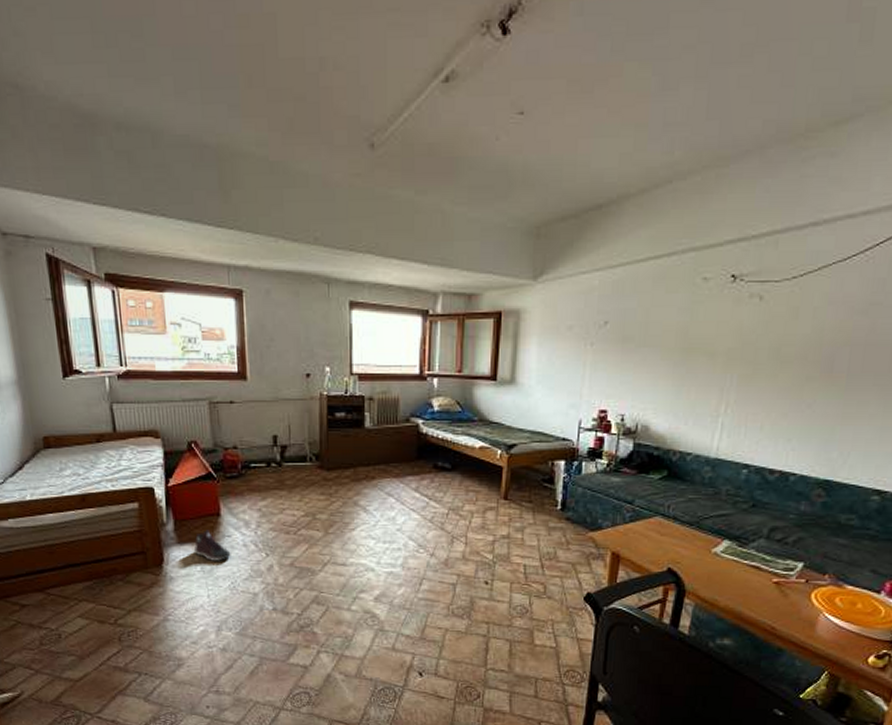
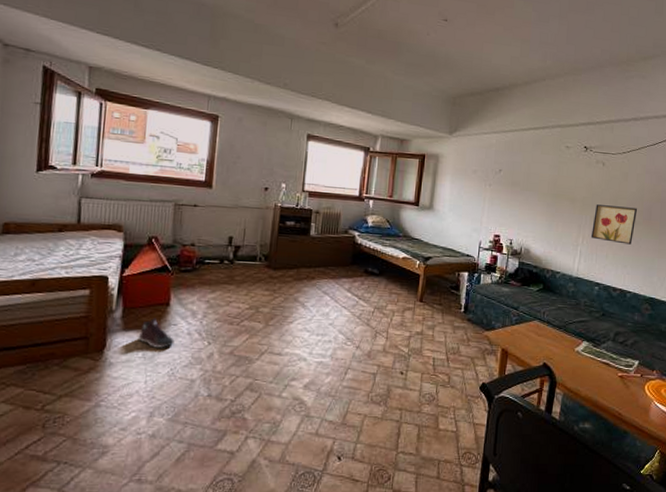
wall art: none [738,357,811,410] -> present [590,204,637,245]

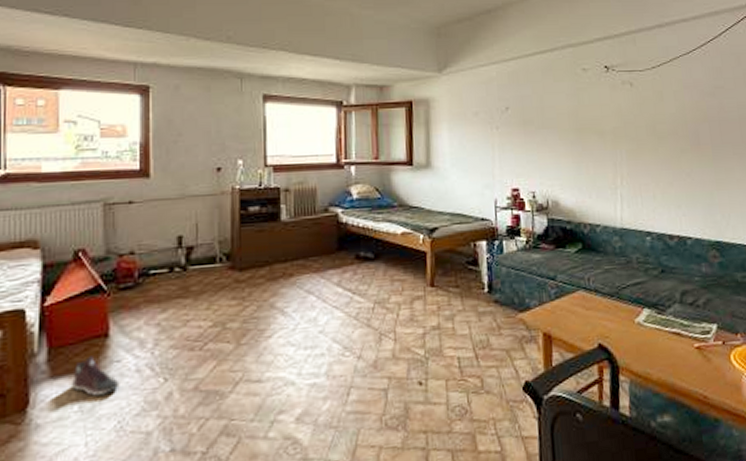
wall art: present [590,204,637,245] -> none [630,132,683,179]

